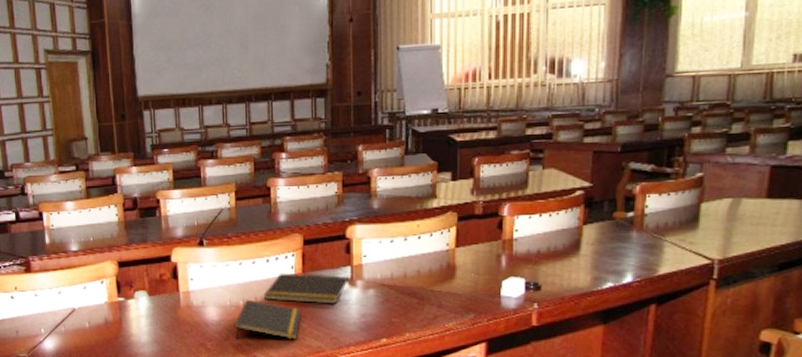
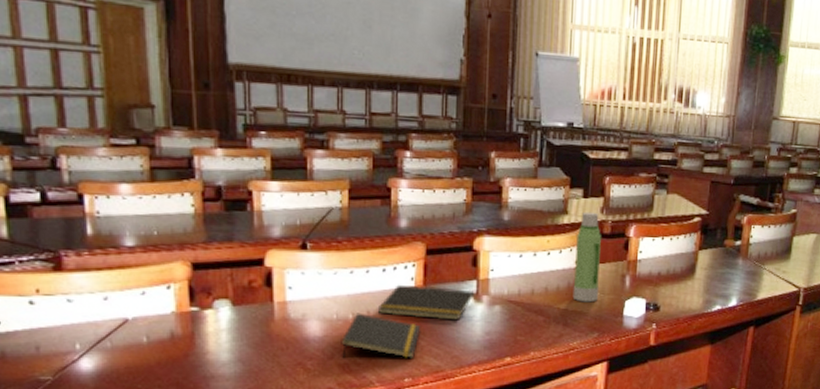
water bottle: none [446,194,472,284] -> present [572,211,601,303]

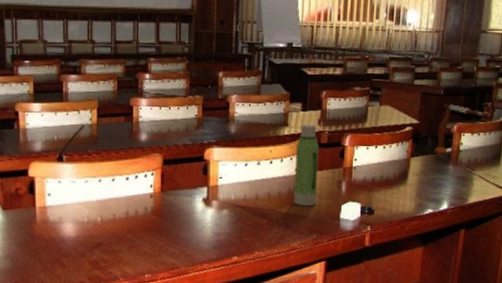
notepad: present [341,312,421,359] -> none [91,216,159,257]
notepad: present [377,284,474,320] -> none [121,191,204,223]

